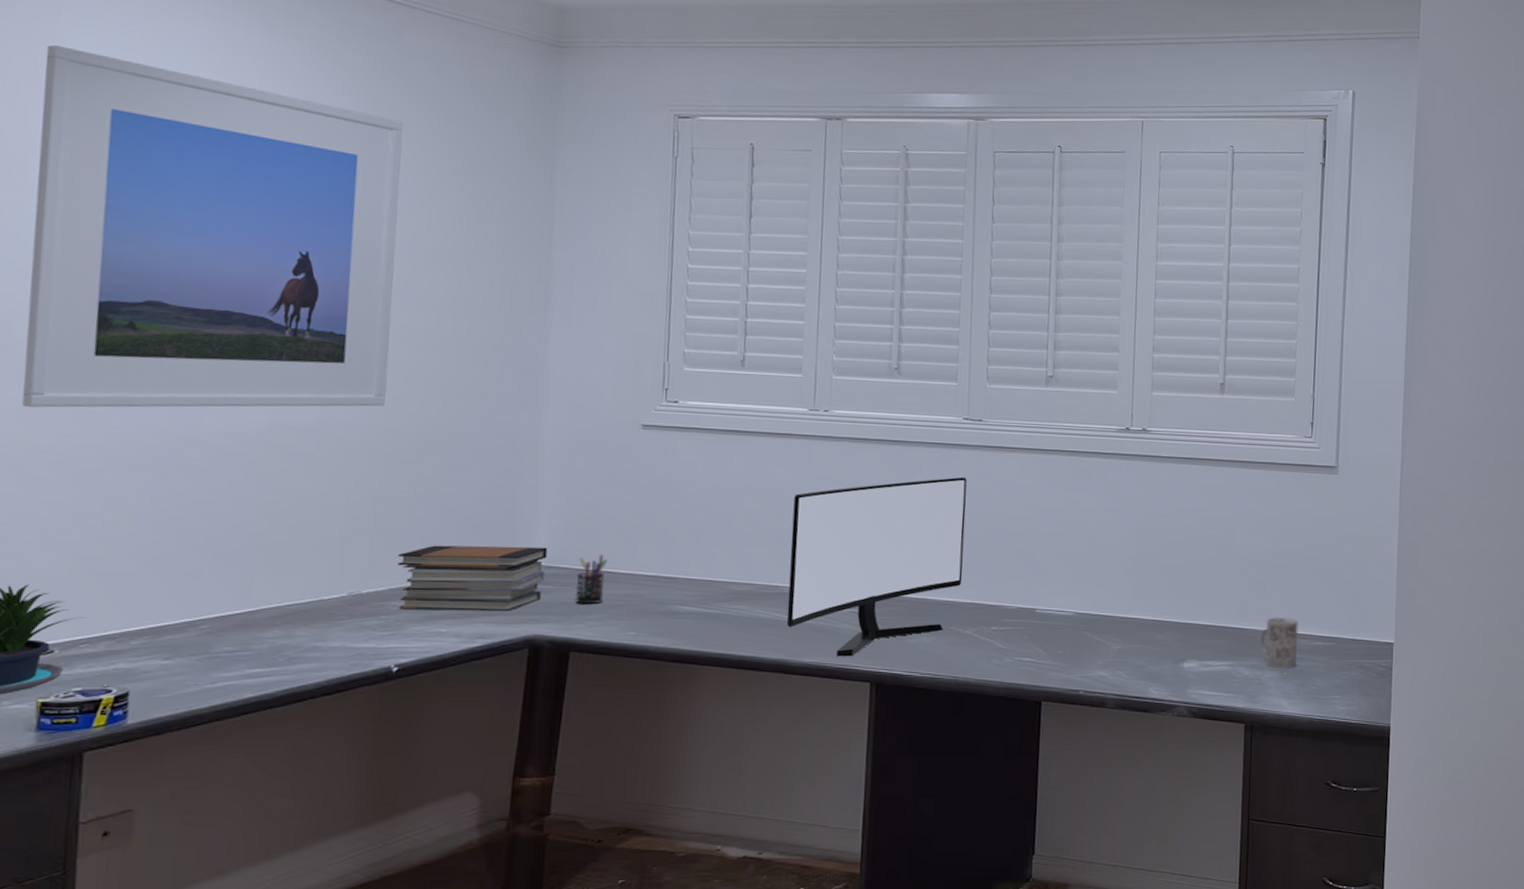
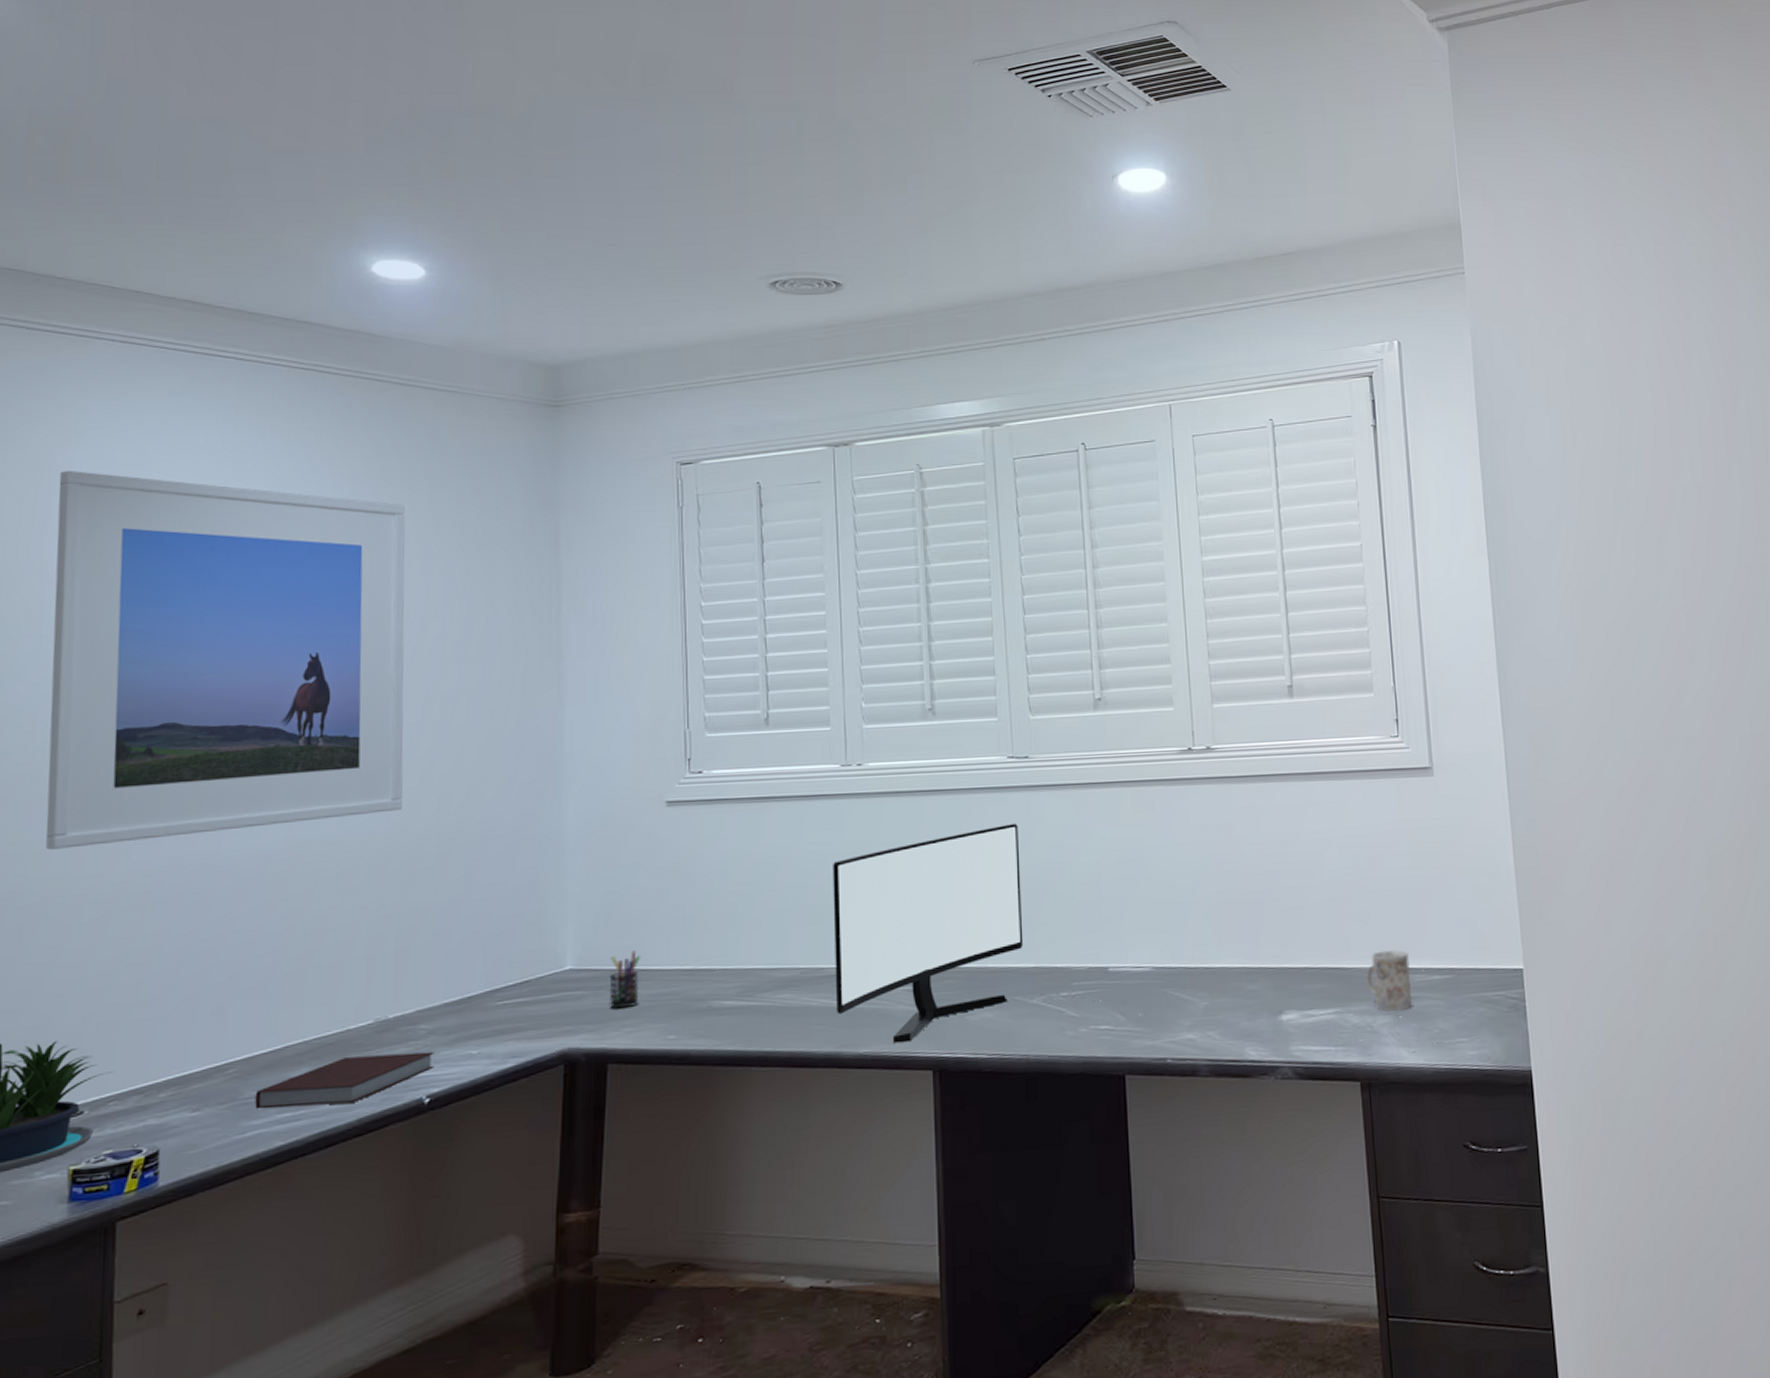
notebook: none [226,624,405,665] -> present [255,1051,435,1110]
book stack: present [397,545,548,611] -> none [423,948,577,1032]

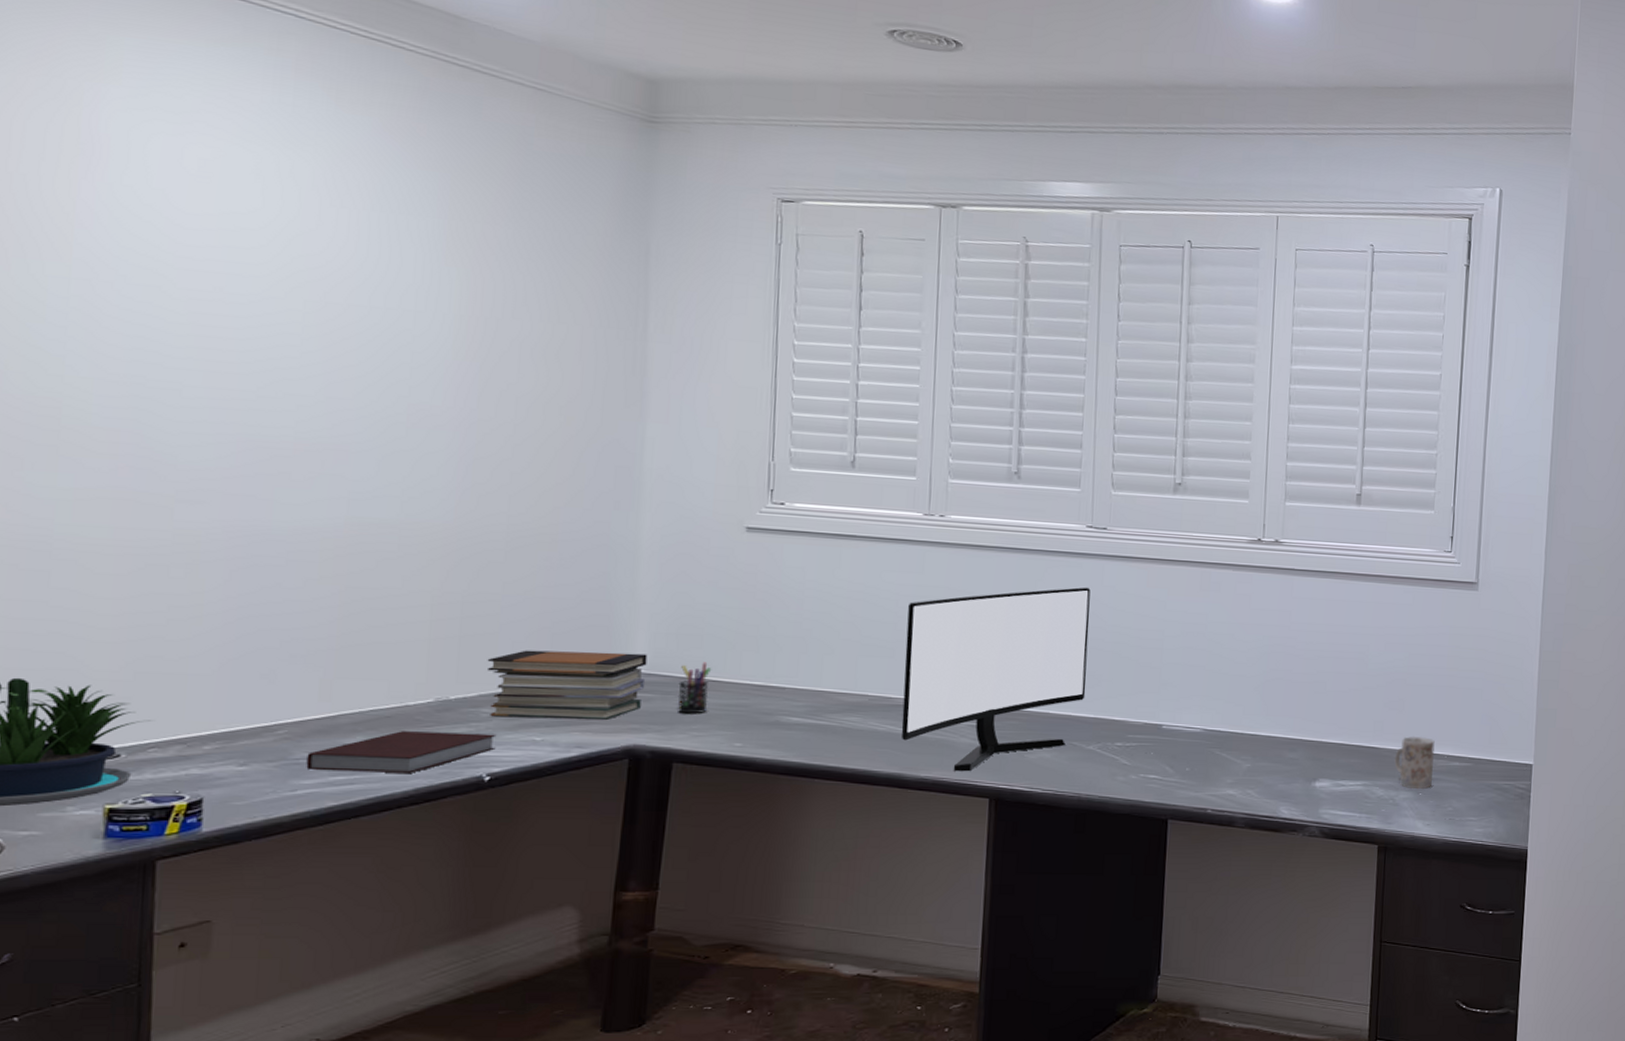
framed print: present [46,471,406,850] -> none [76,107,484,503]
book stack: none [423,948,577,1032] -> present [486,650,648,720]

